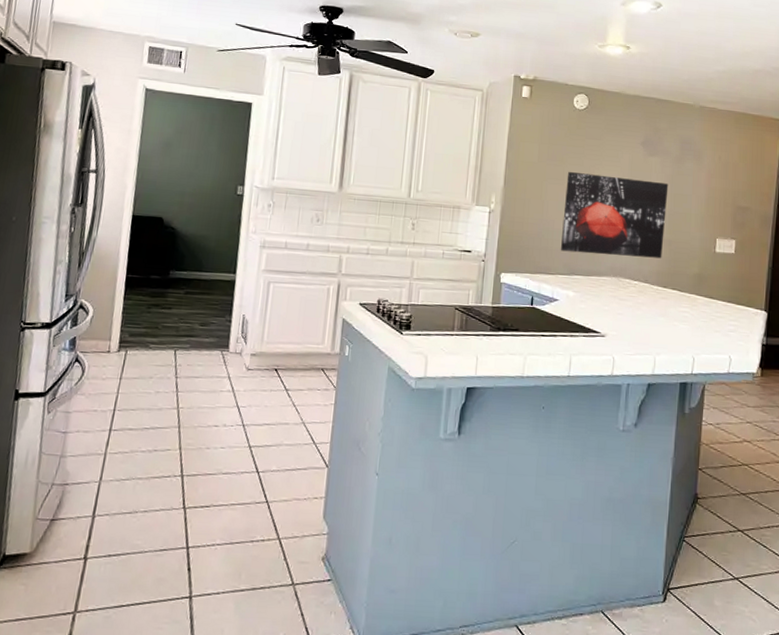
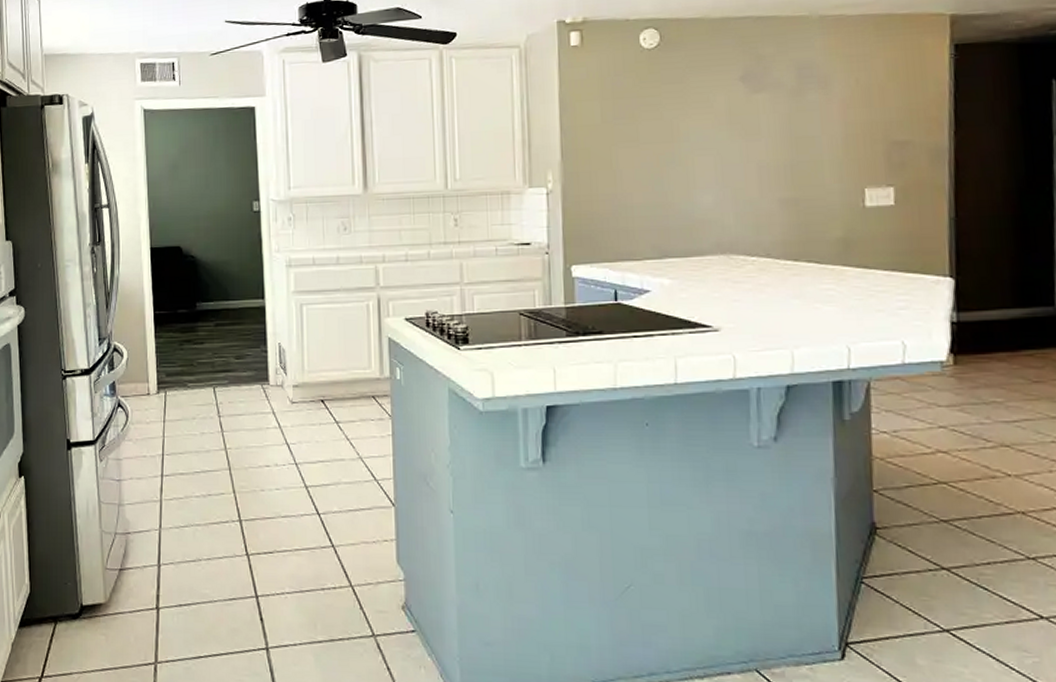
wall art: present [560,171,669,259] -> none [642,125,788,230]

